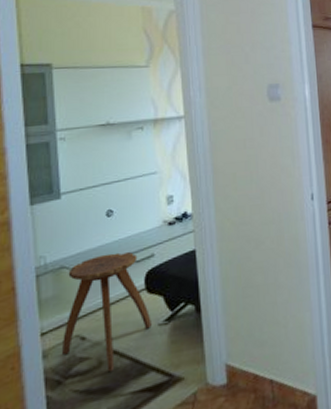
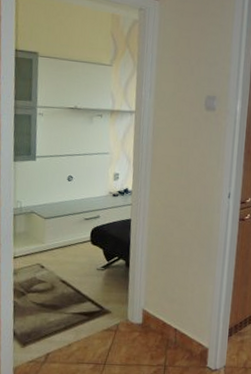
stool: present [61,252,152,373] -> none [26,209,92,295]

